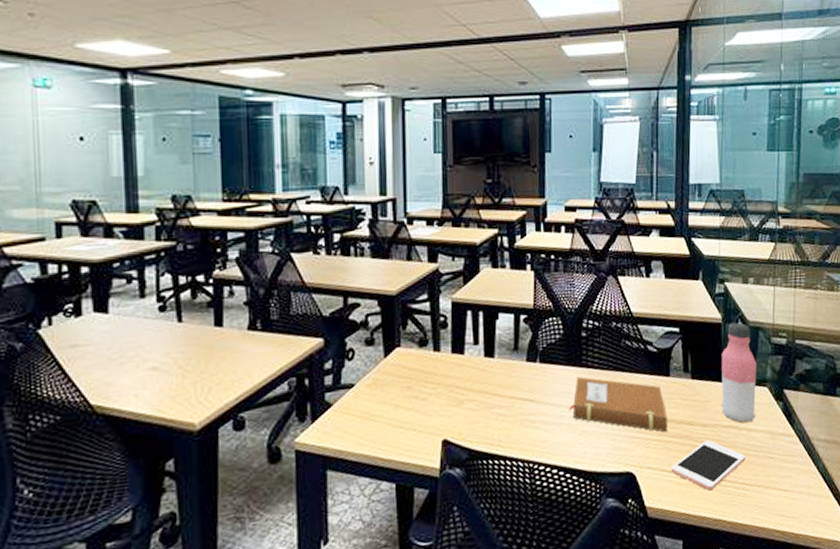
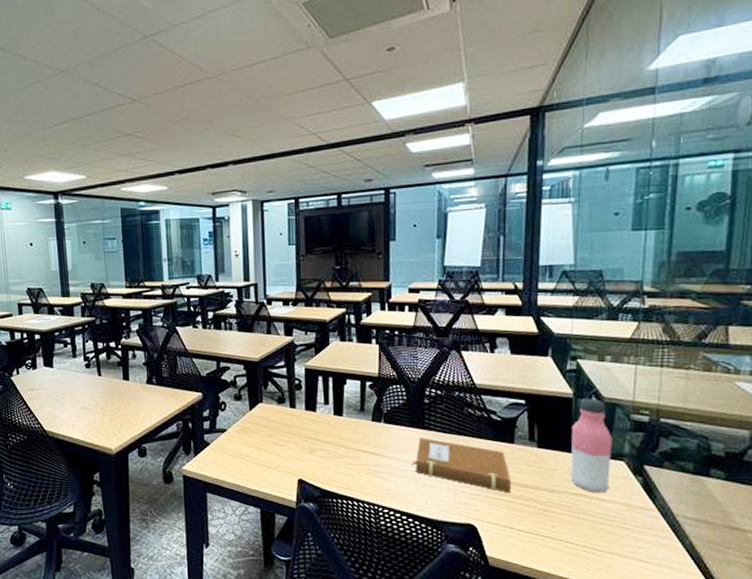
cell phone: present [671,440,746,491] -> none [514,504,597,551]

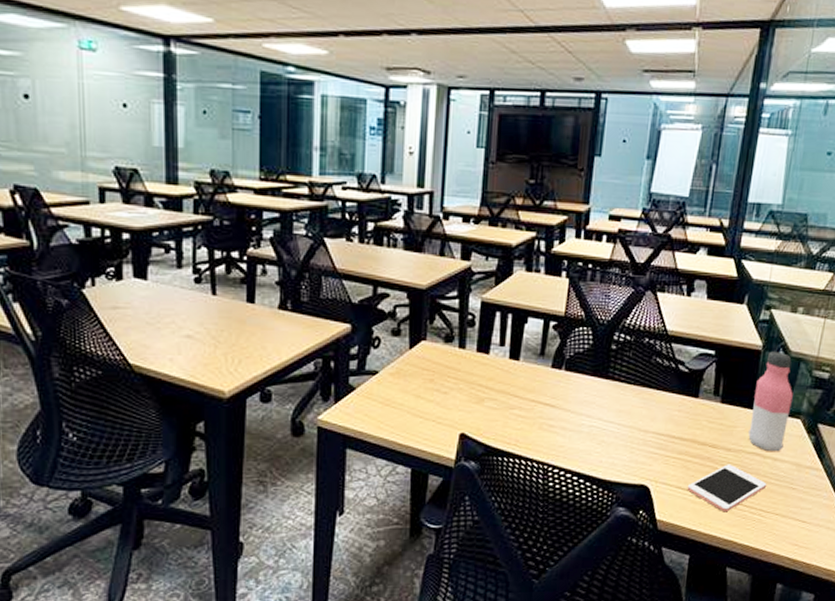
notebook: present [412,438,510,493] -> none [590,389,690,451]
cell phone: none [514,504,597,551] -> present [687,464,767,512]

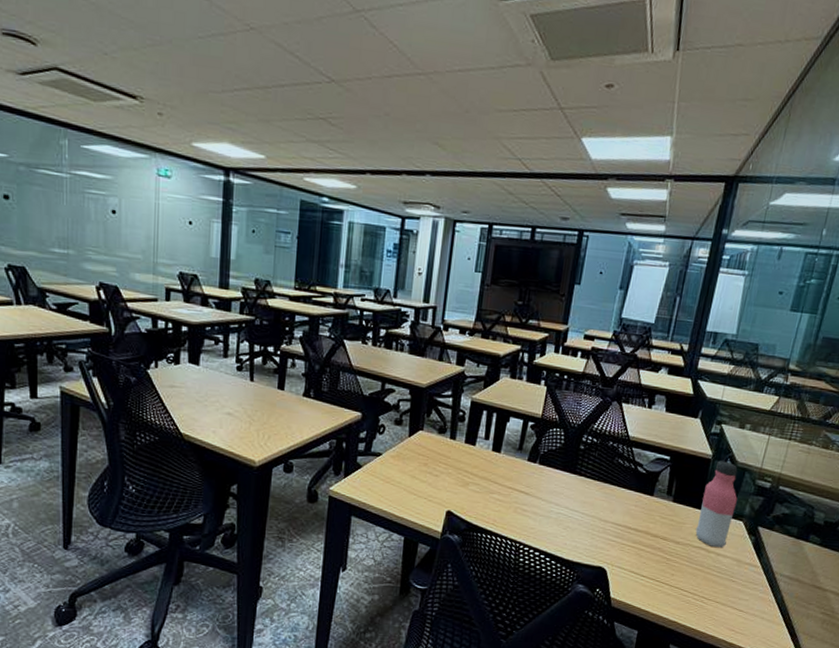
cell phone: present [687,464,767,512] -> none [639,555,710,597]

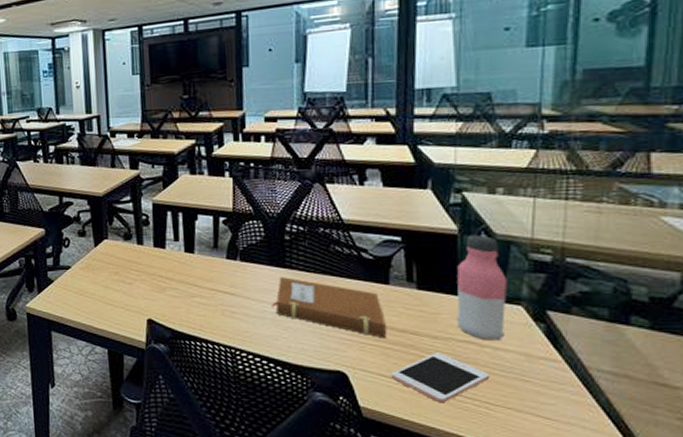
notebook: none [558,482,645,541] -> present [272,277,386,339]
cell phone: none [639,555,710,597] -> present [391,352,490,403]

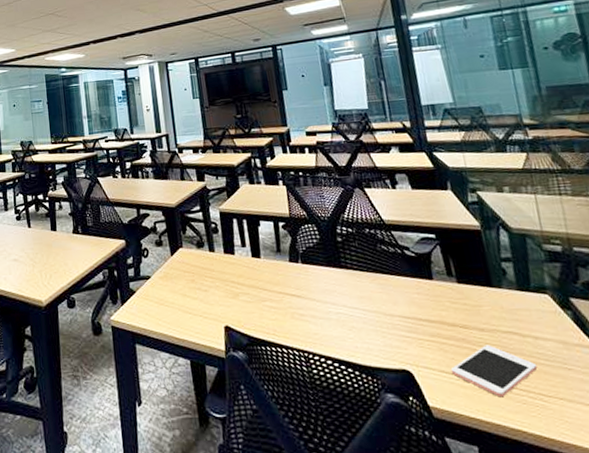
notebook: present [272,277,386,339] -> none [335,277,440,334]
water bottle: present [457,235,507,339] -> none [486,229,540,329]

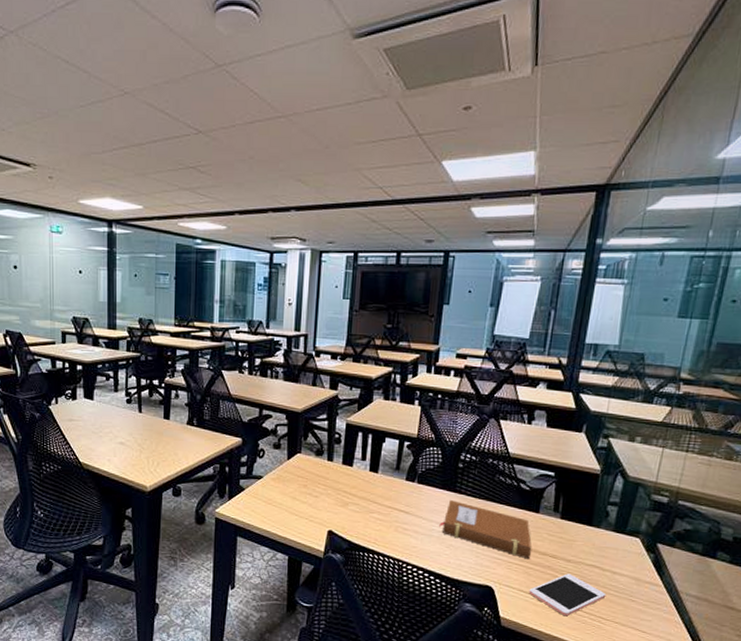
notebook: none [335,277,440,334] -> present [439,500,532,560]

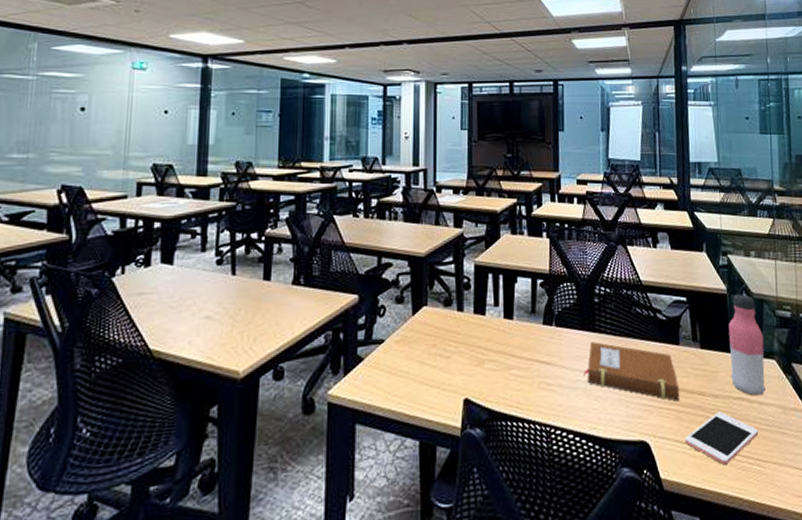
water bottle: none [587,475,632,565] -> present [728,294,765,395]

